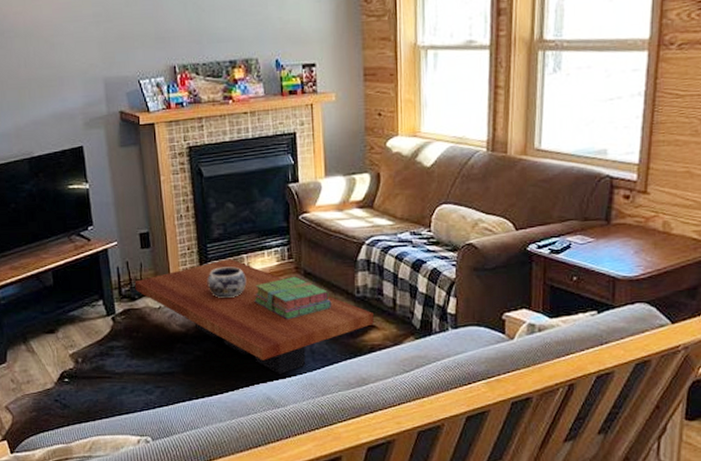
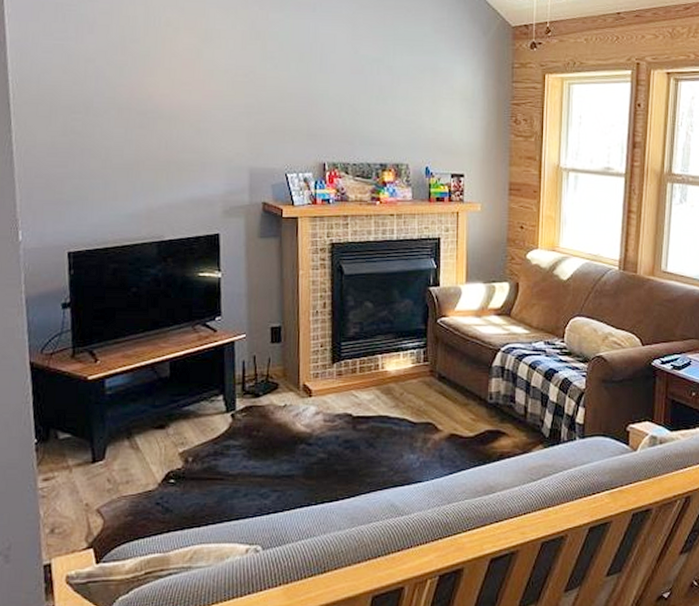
coffee table: present [134,259,374,374] -> none [260,358,505,480]
decorative bowl: present [207,266,247,299] -> none [338,366,379,400]
stack of books: present [254,276,332,320] -> none [385,379,464,424]

